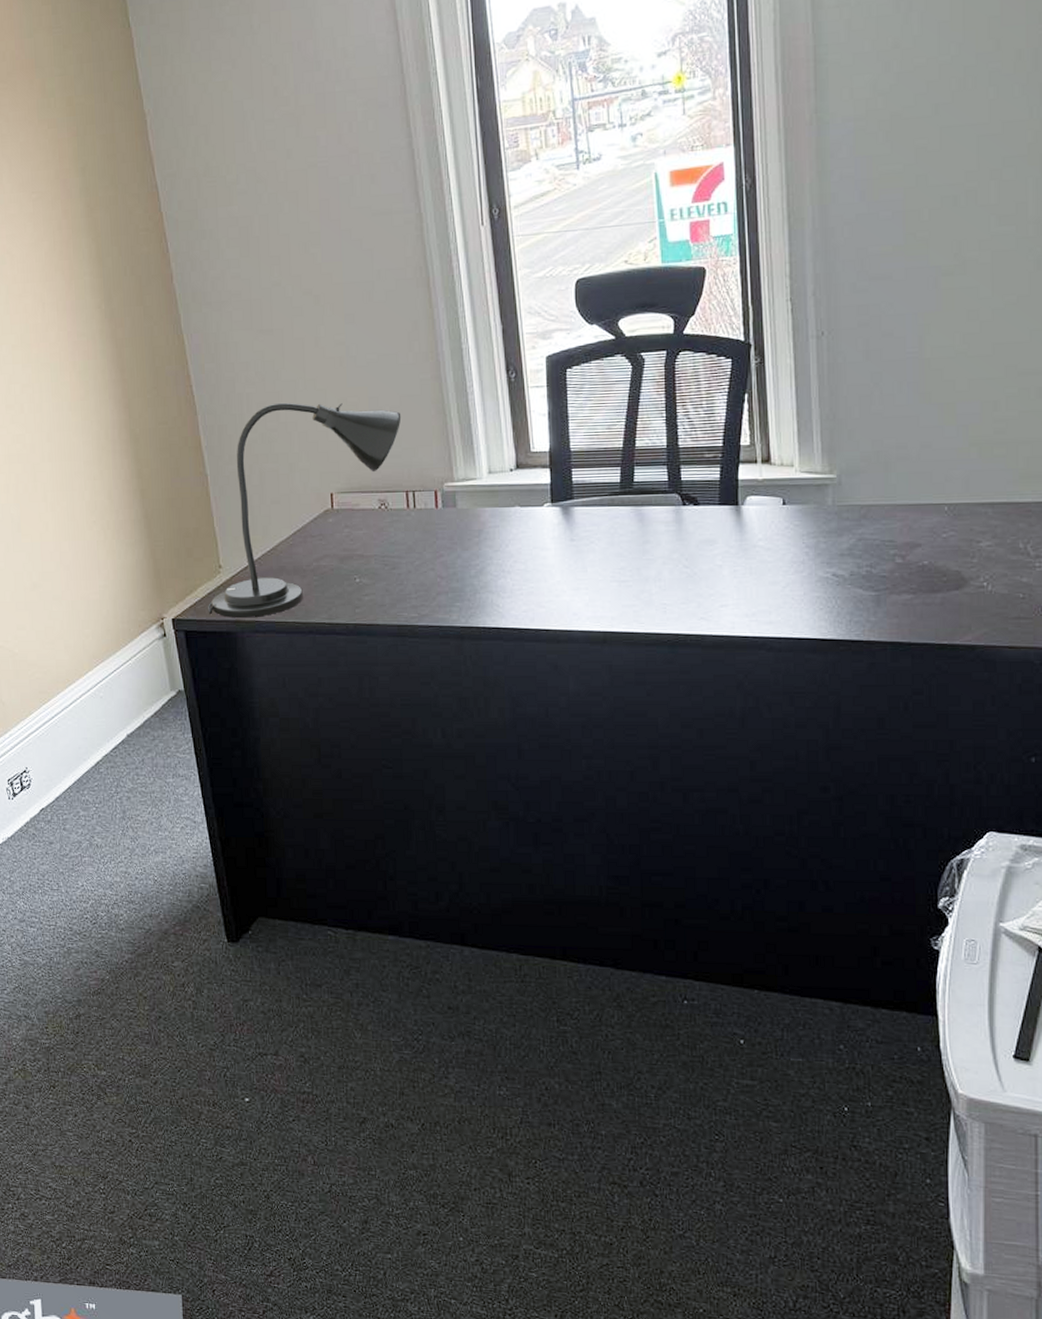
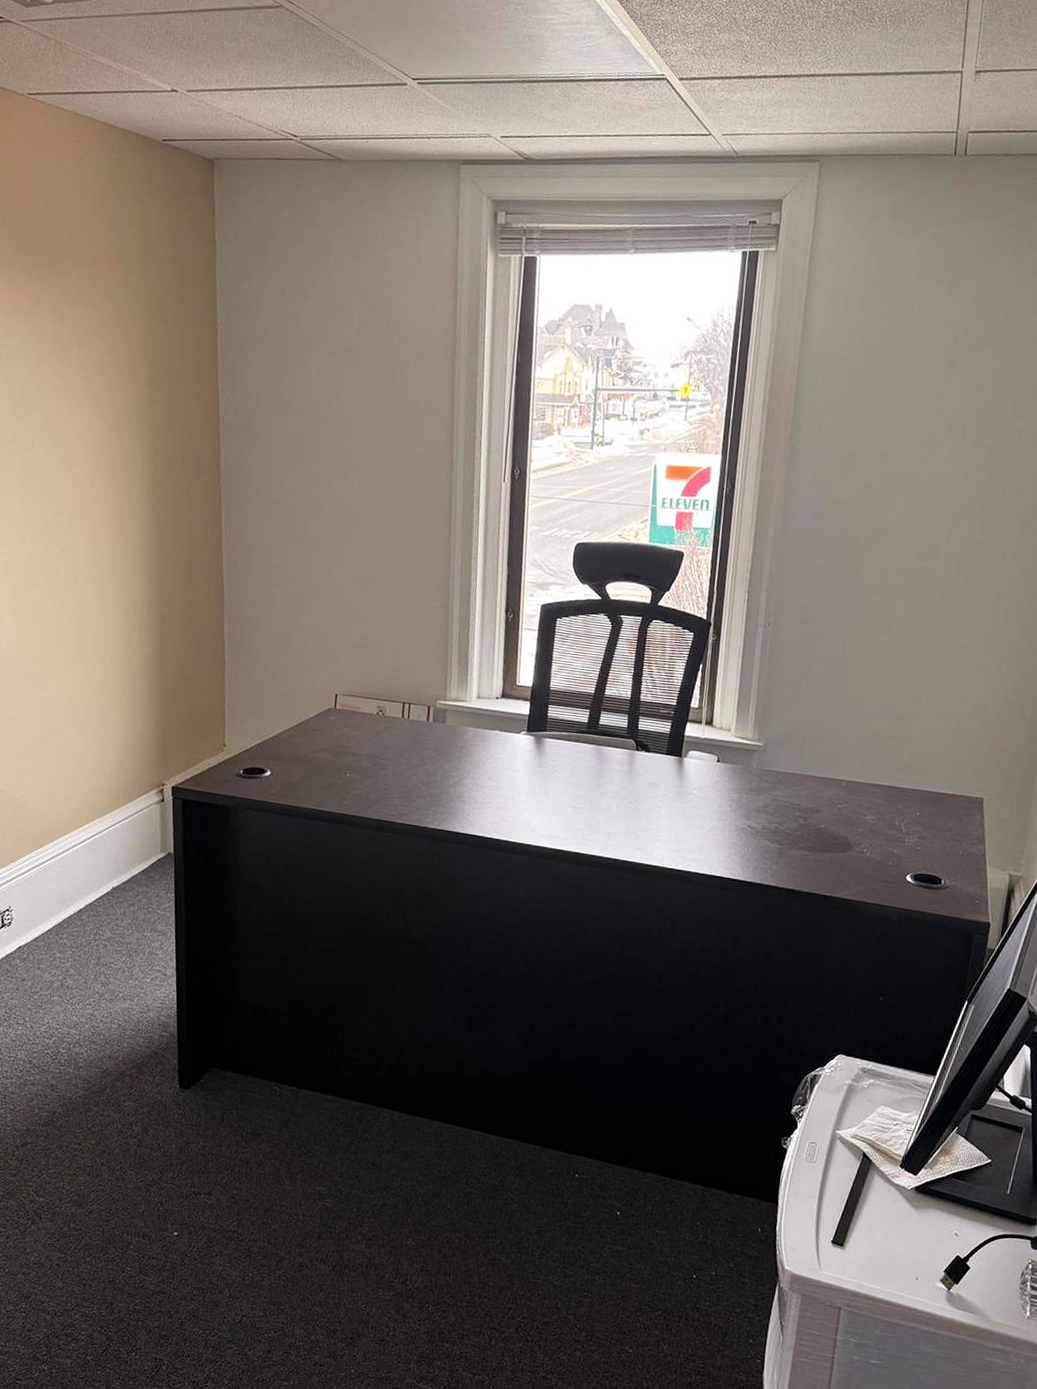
desk lamp: present [207,402,402,619] -> none [206,605,409,796]

